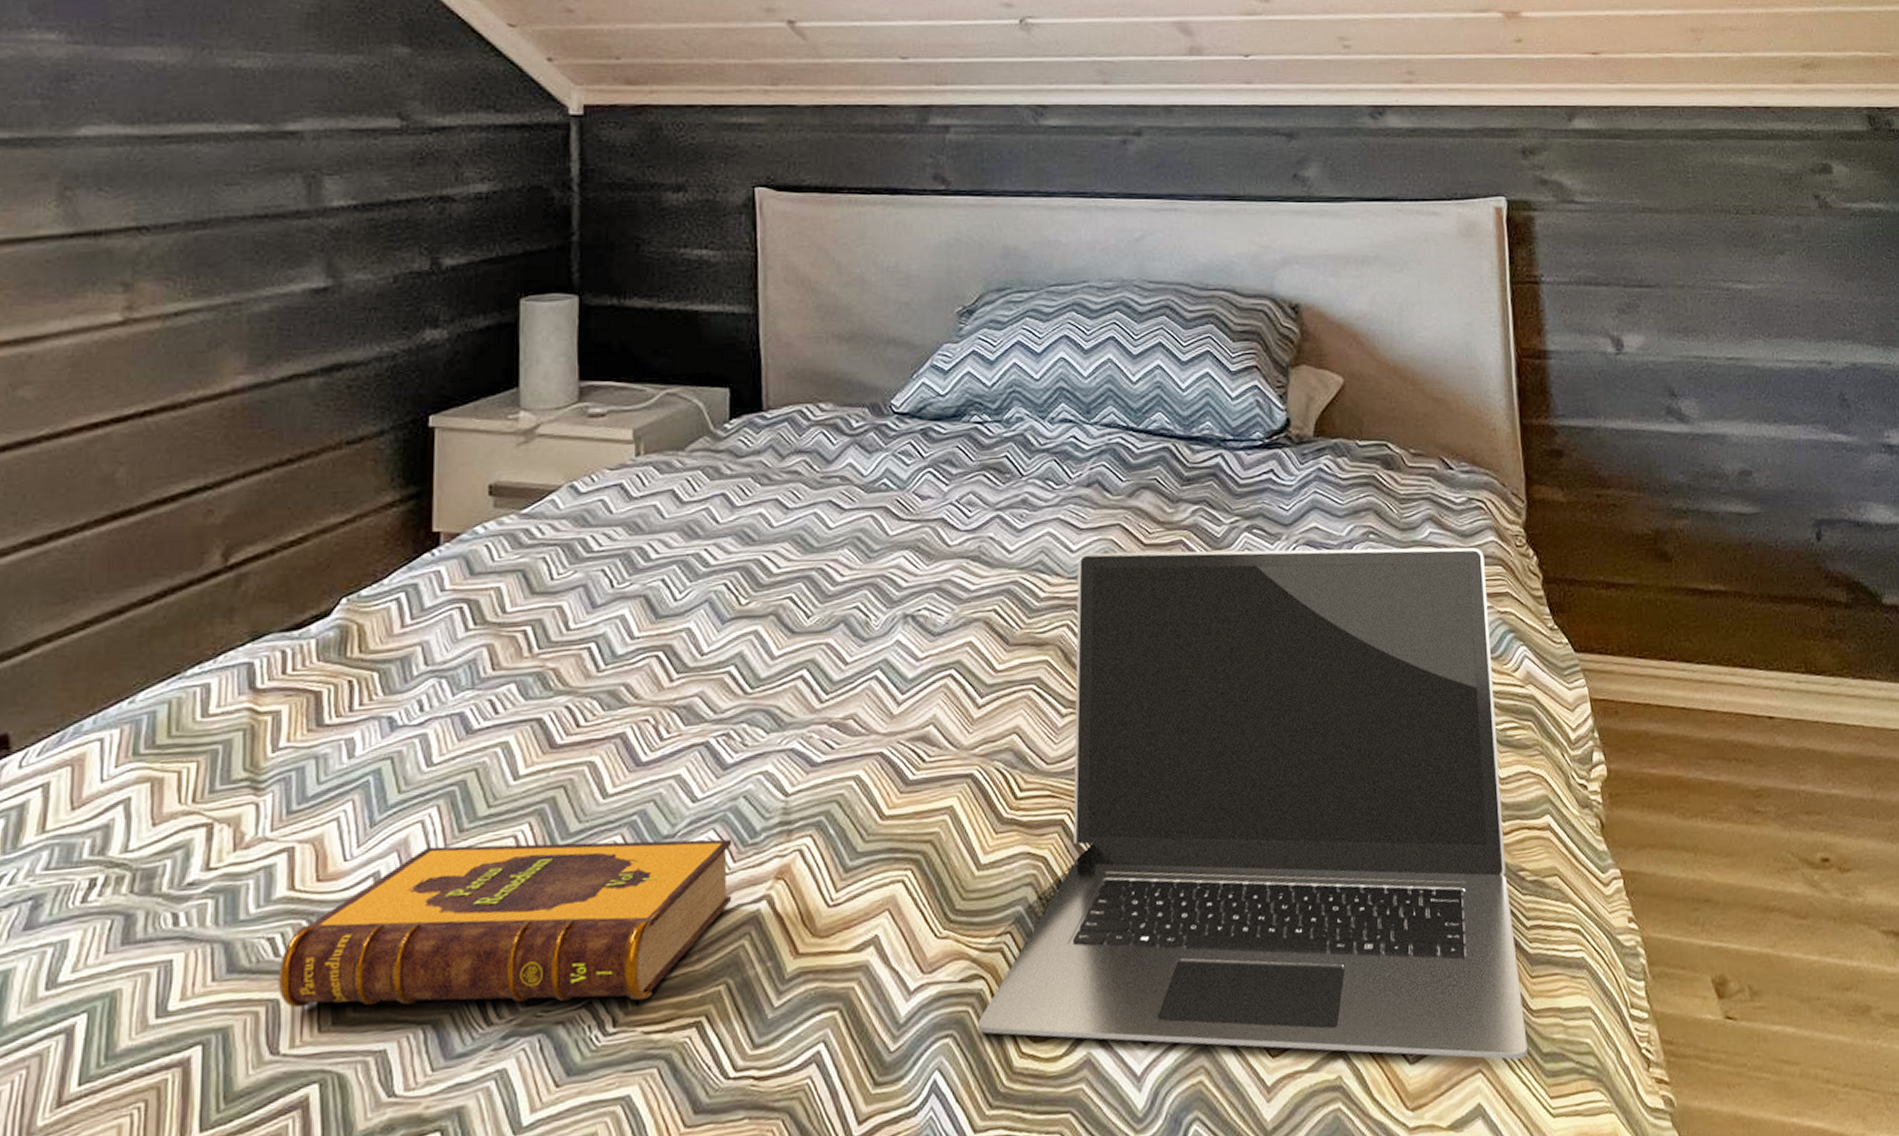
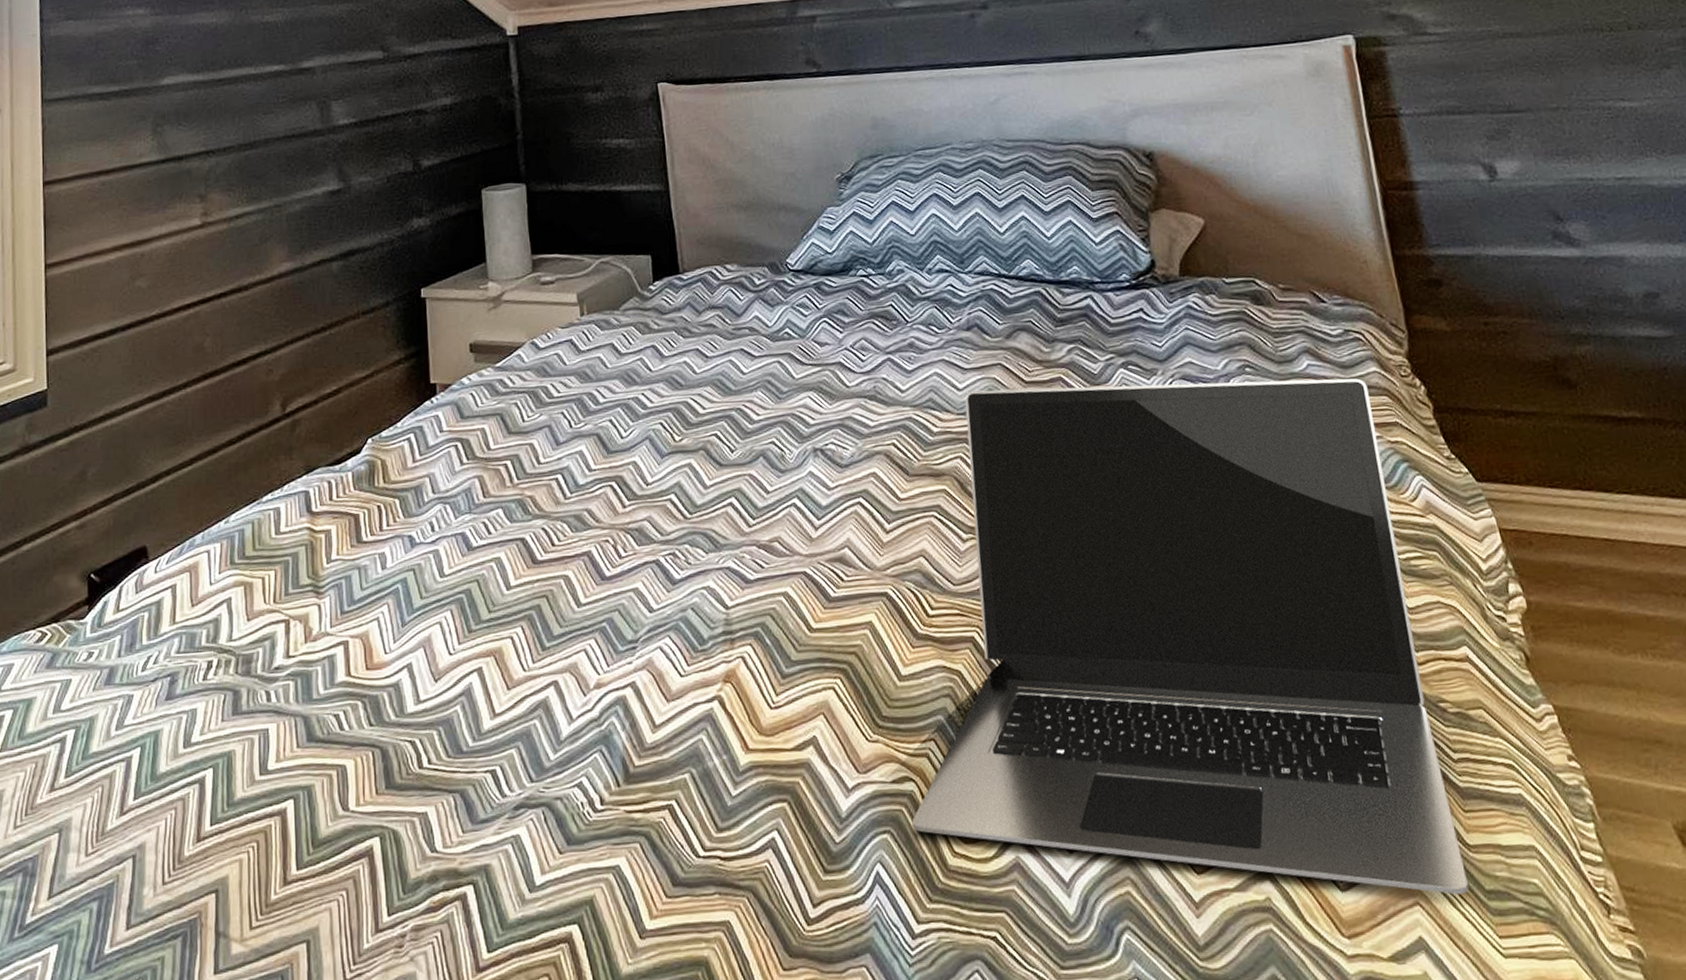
hardback book: present [278,839,732,1008] -> none [343,644,689,783]

